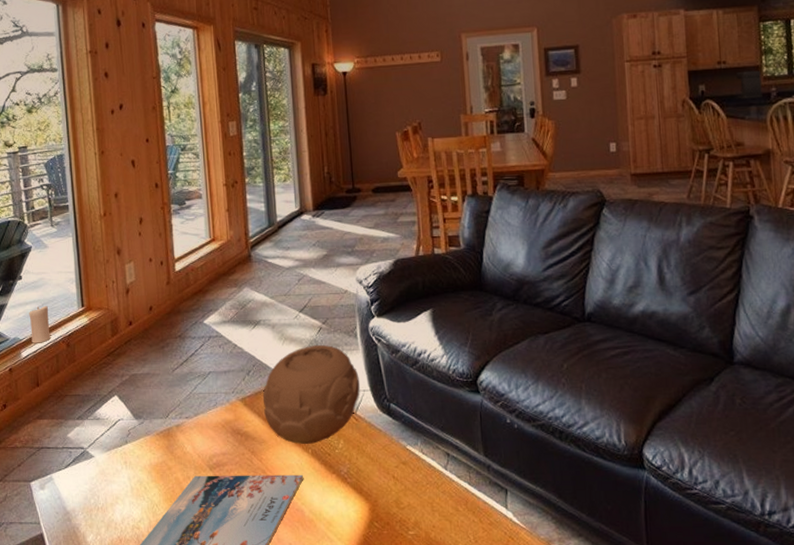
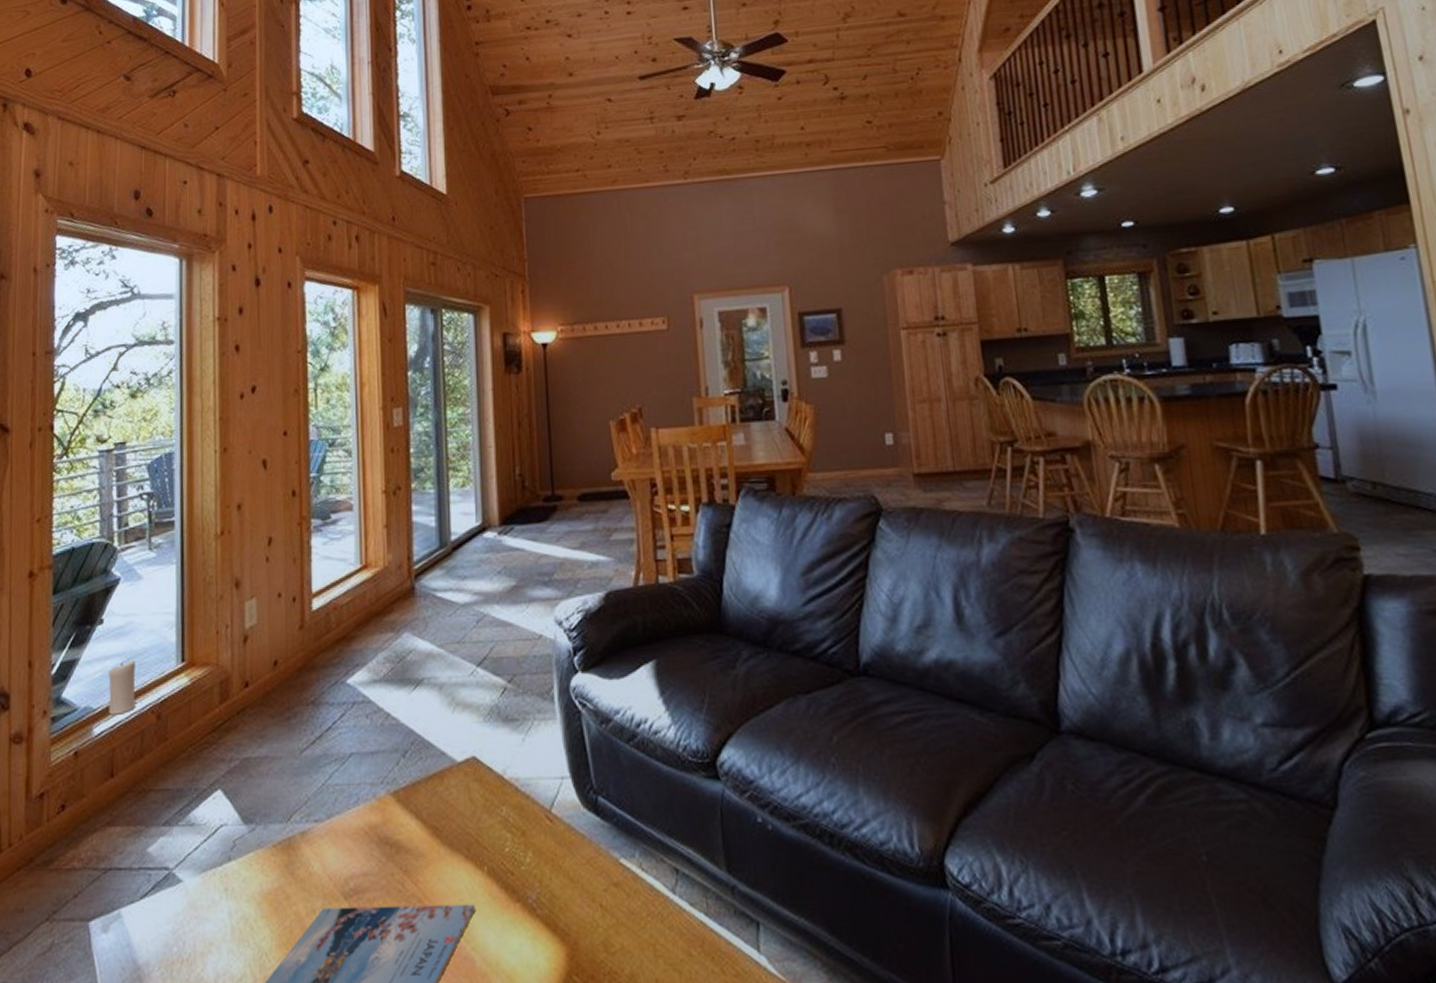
decorative bowl: present [262,345,360,444] -> none [422,713,557,858]
coffee maker: present [735,70,762,100] -> none [1040,339,1076,377]

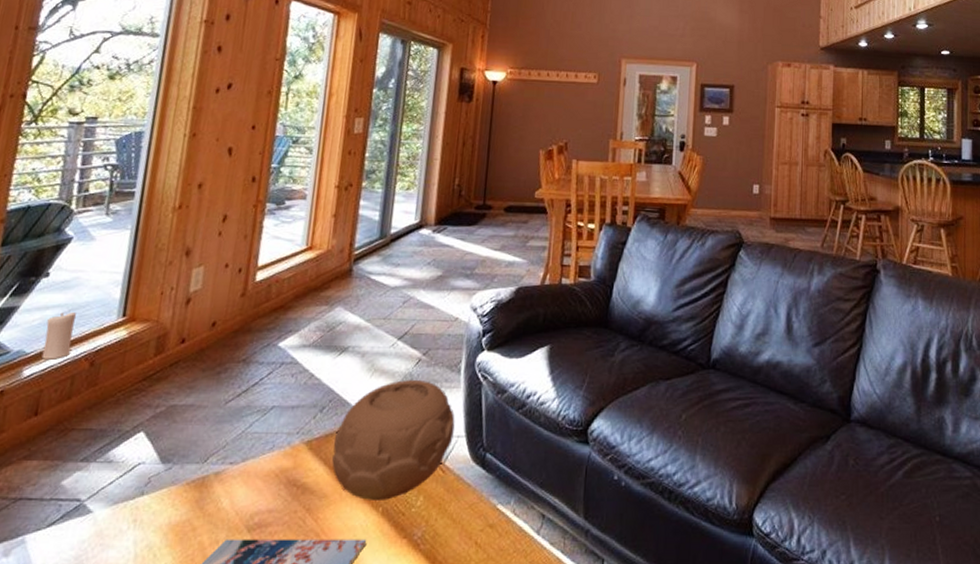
decorative bowl: none [422,713,557,858] -> present [332,380,455,500]

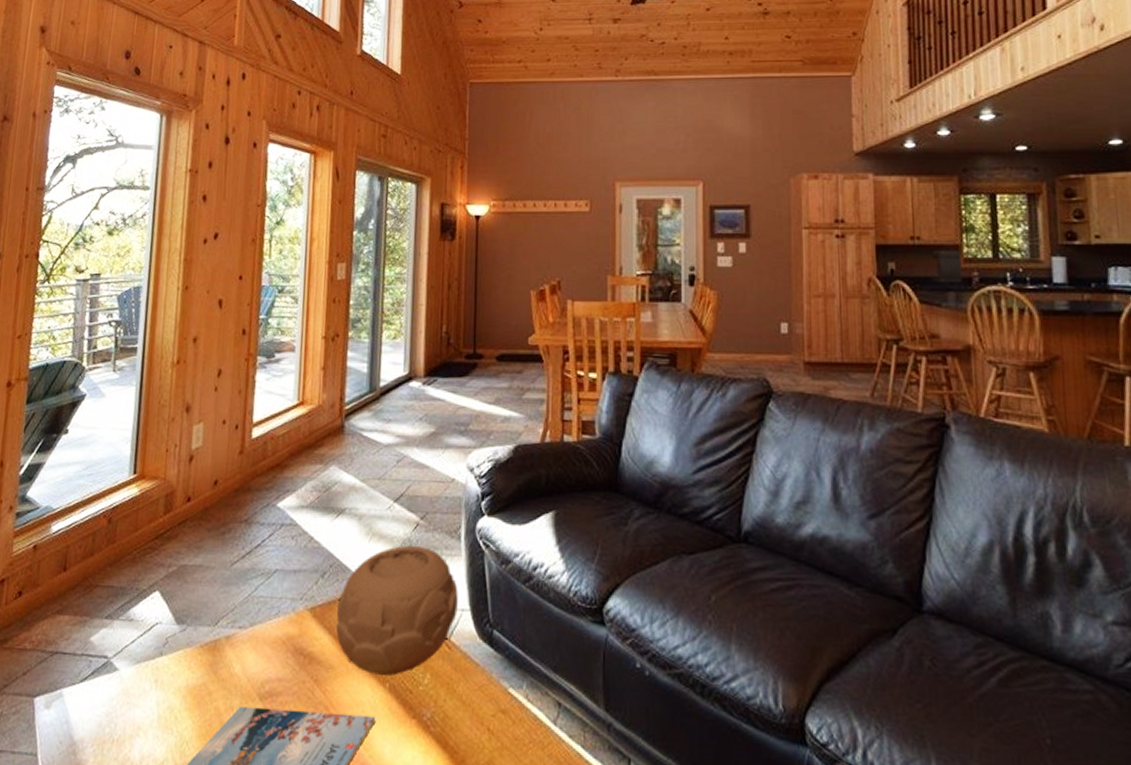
candle: present [41,312,76,360] -> none [66,469,93,516]
coffee maker: none [873,129,896,157] -> present [931,250,962,283]

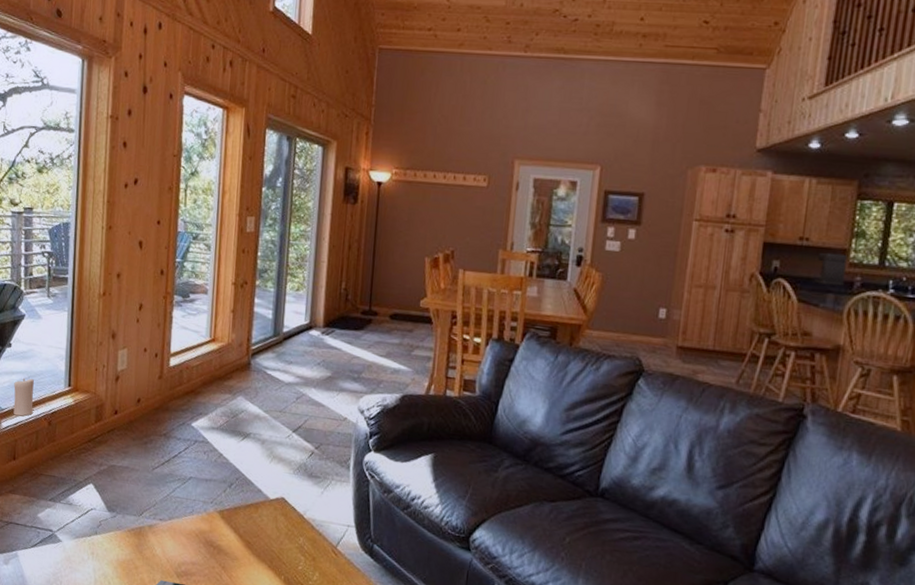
candle: none [66,469,93,516] -> present [13,378,34,417]
decorative bowl: present [336,546,458,676] -> none [241,469,346,571]

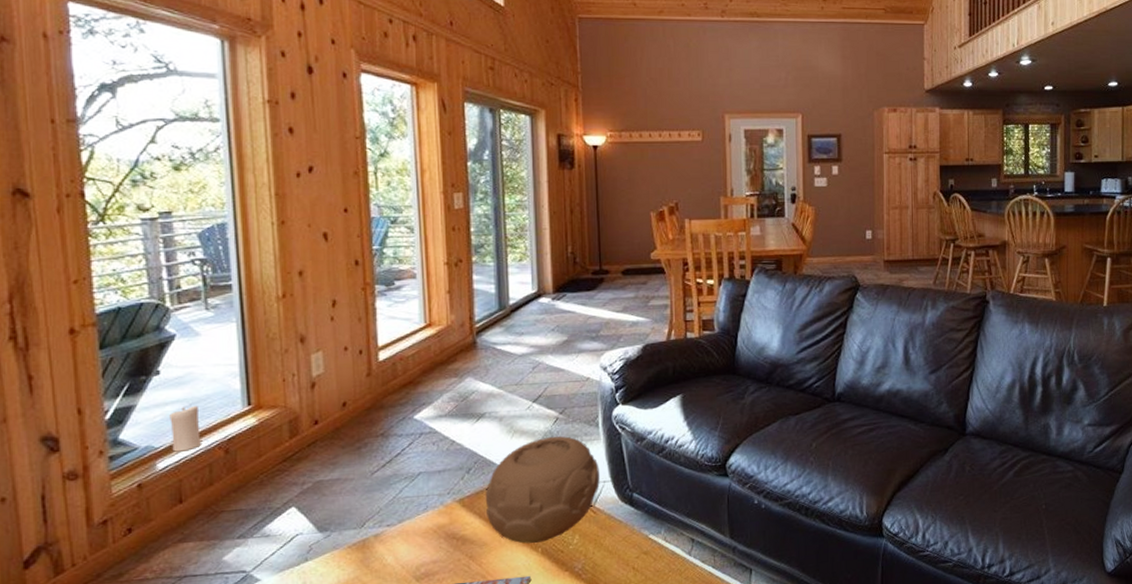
decorative bowl: none [241,469,346,571] -> present [485,436,600,544]
coffee maker: present [813,252,847,286] -> none [980,168,1002,194]

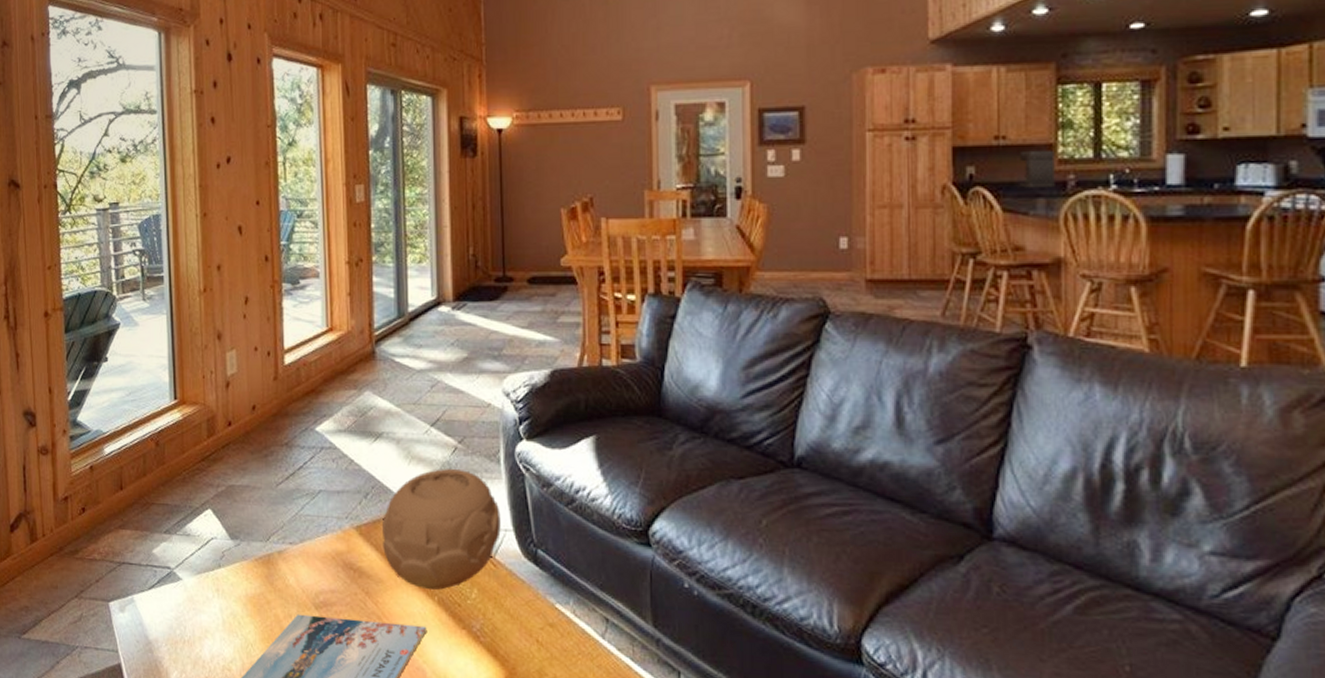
candle: present [169,406,201,452] -> none [114,395,137,439]
coffee maker: none [980,168,1002,194] -> present [1017,150,1055,188]

